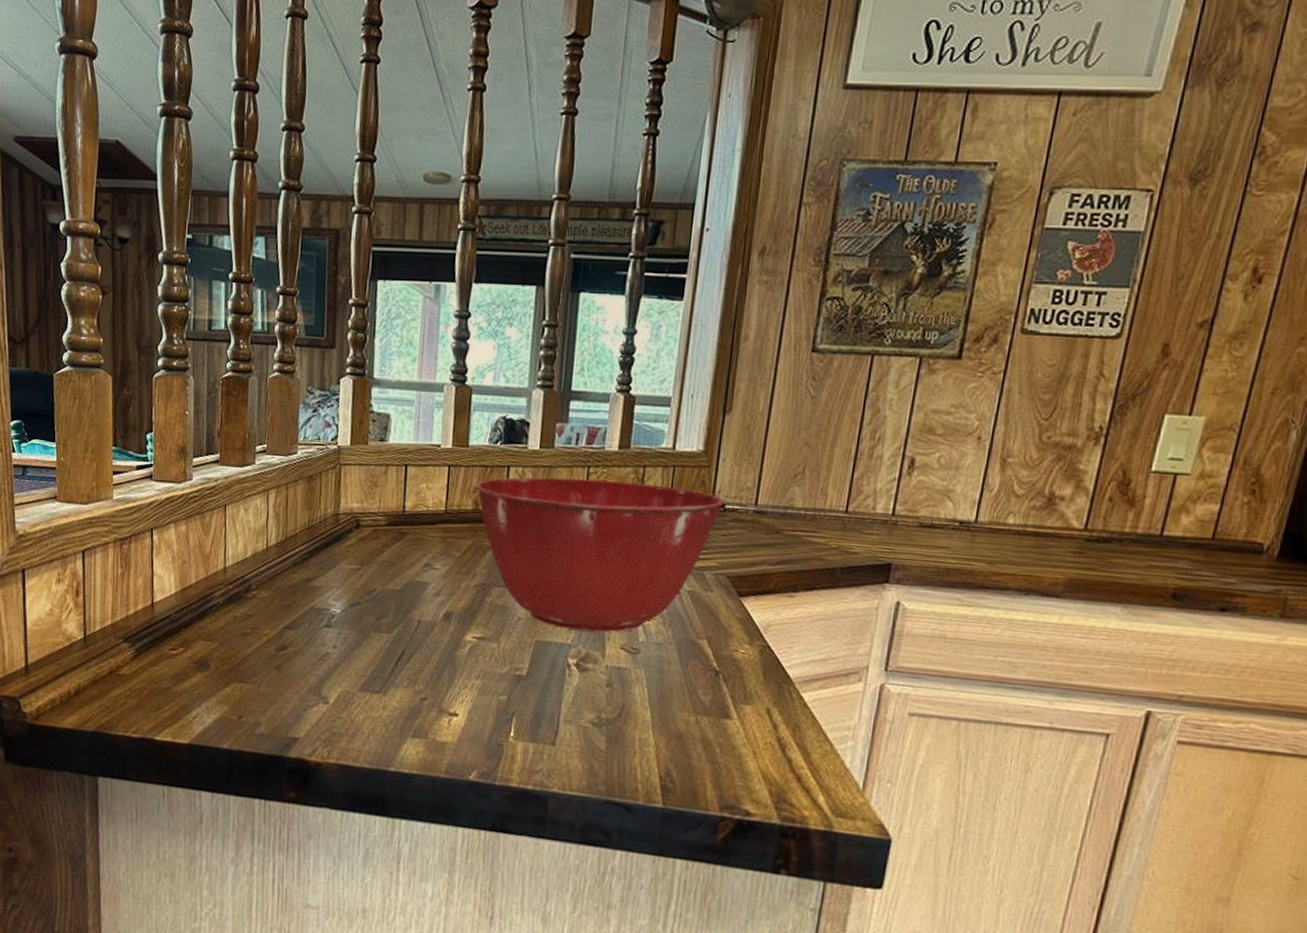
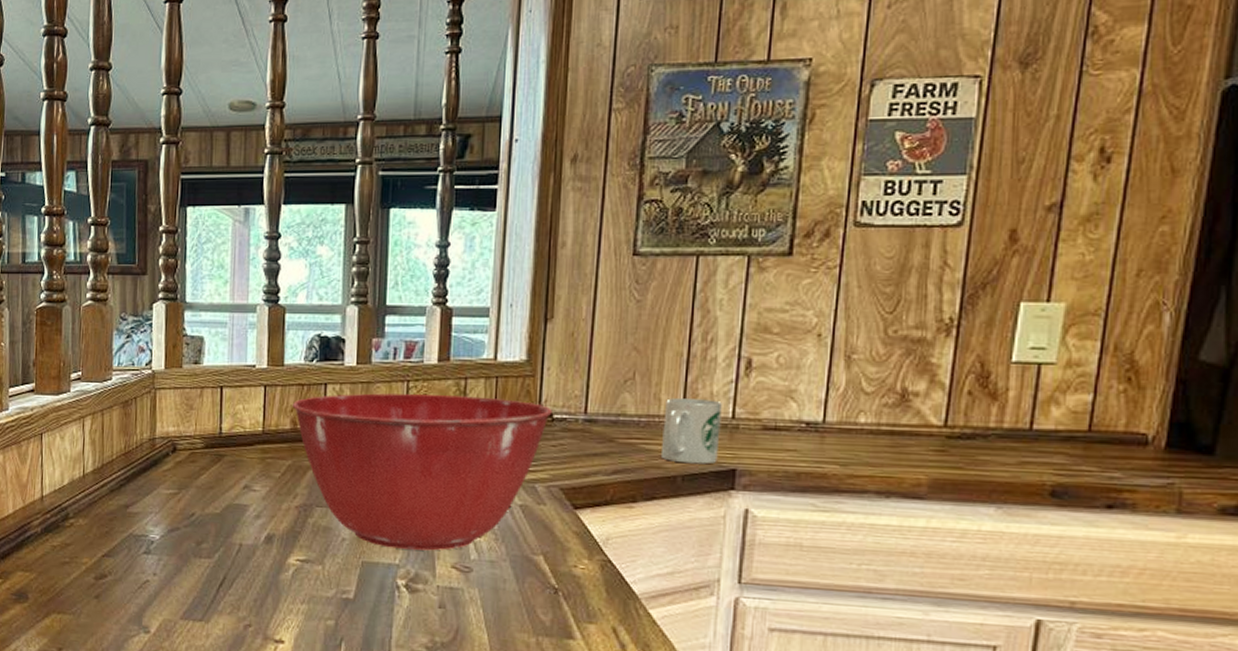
mug: none [824,493,884,558] -> present [662,398,722,465]

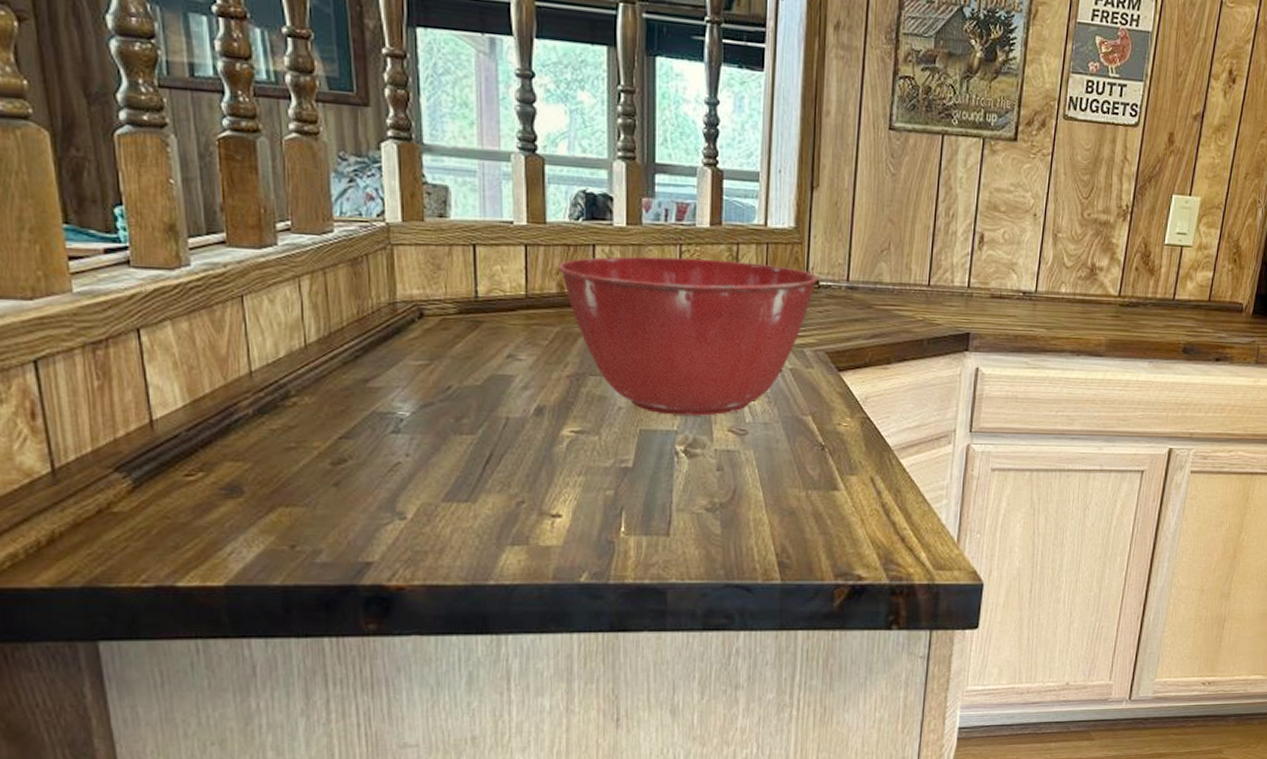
mug: present [662,398,722,465] -> none [911,268,960,329]

